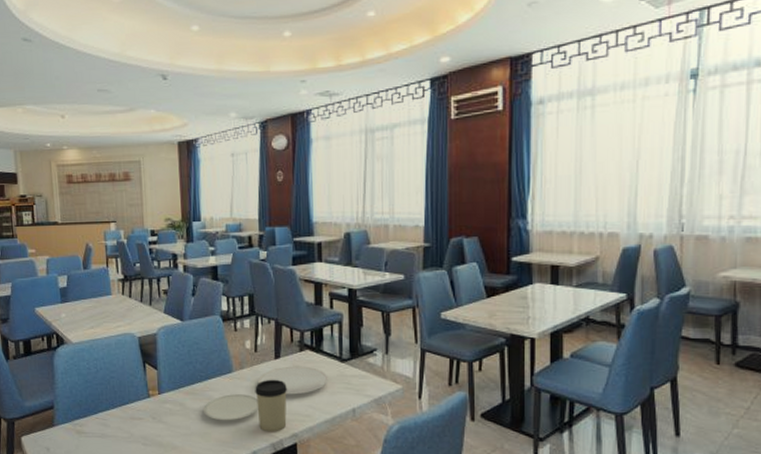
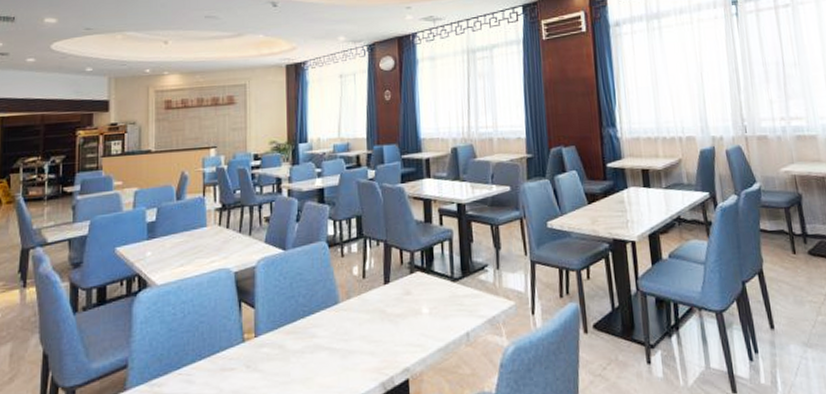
plate: present [203,394,258,421] -> none [306,327,367,362]
cup: present [255,379,287,432] -> none [363,307,398,370]
plate: present [257,366,329,395] -> none [365,289,441,324]

